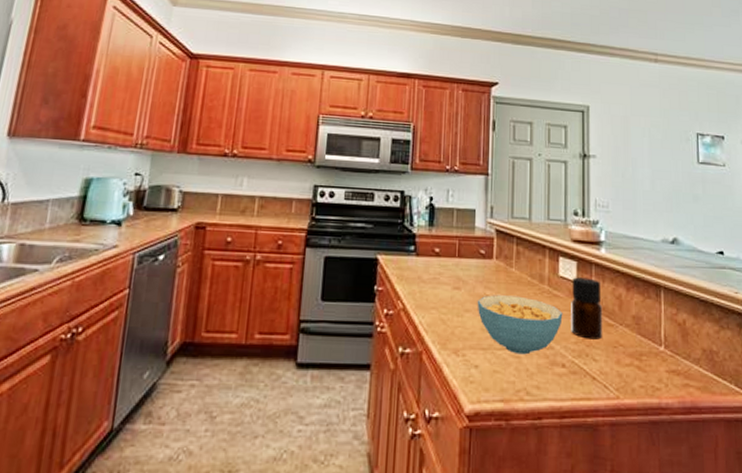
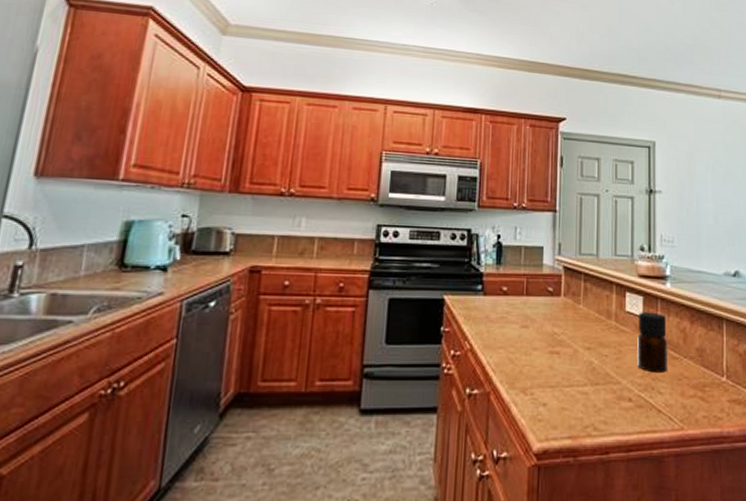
cereal bowl: present [477,295,563,355] -> none [545,332,629,391]

